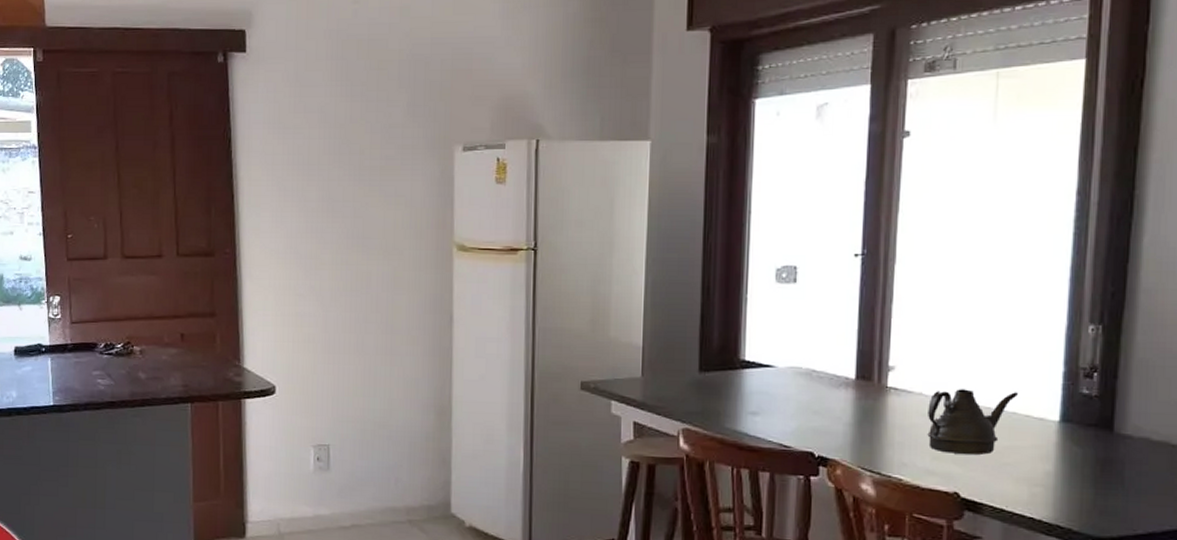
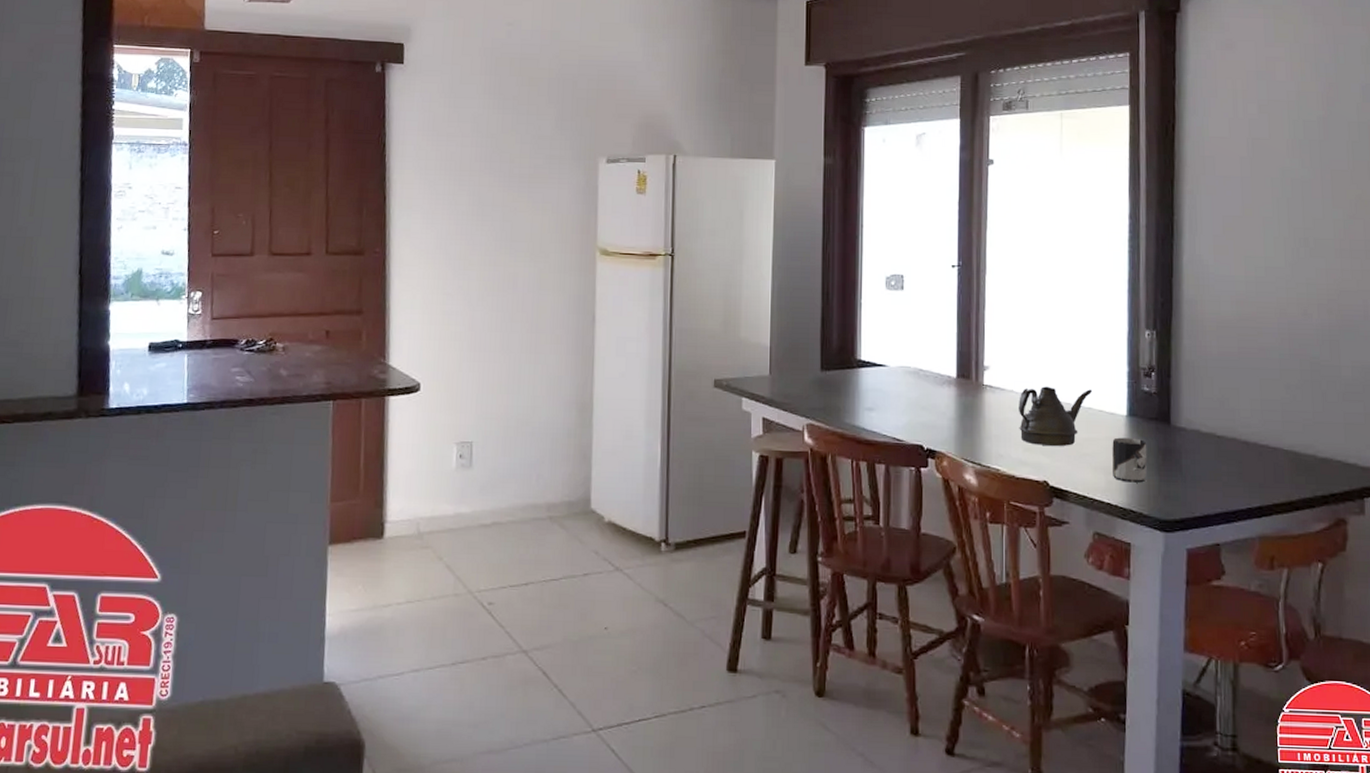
cup: none [1037,445,1083,496] -> present [1111,437,1147,483]

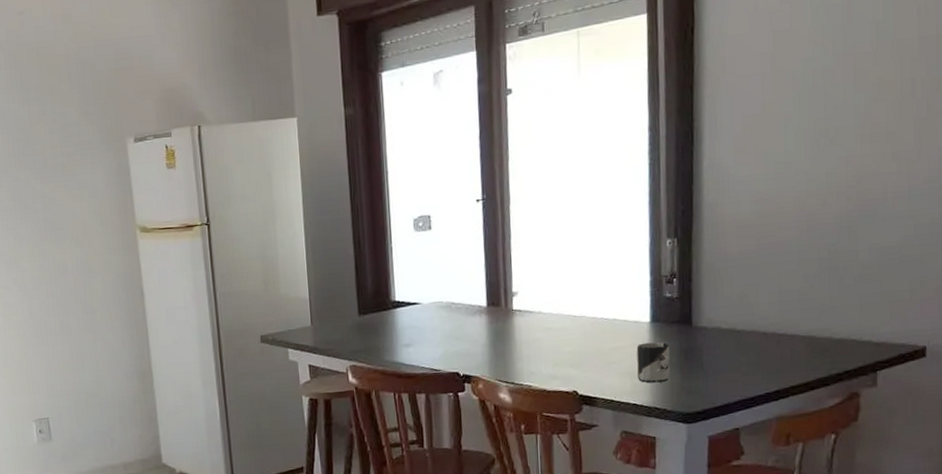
teapot: present [1019,386,1093,446] -> none [547,302,617,359]

